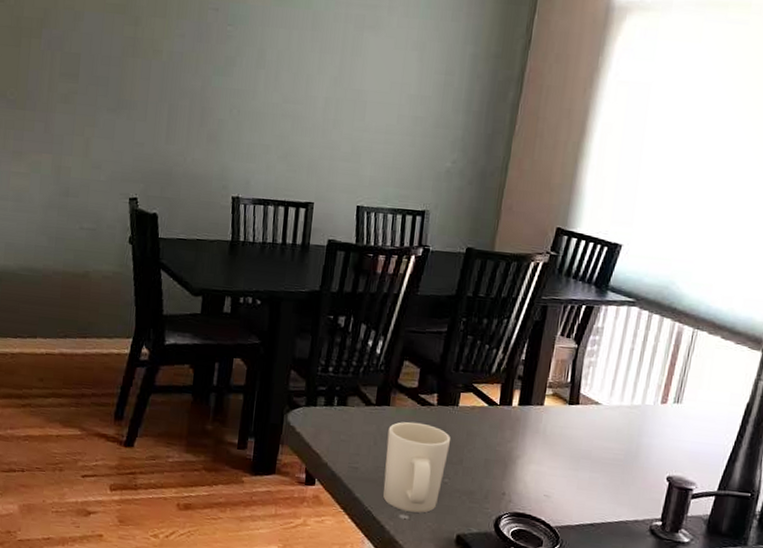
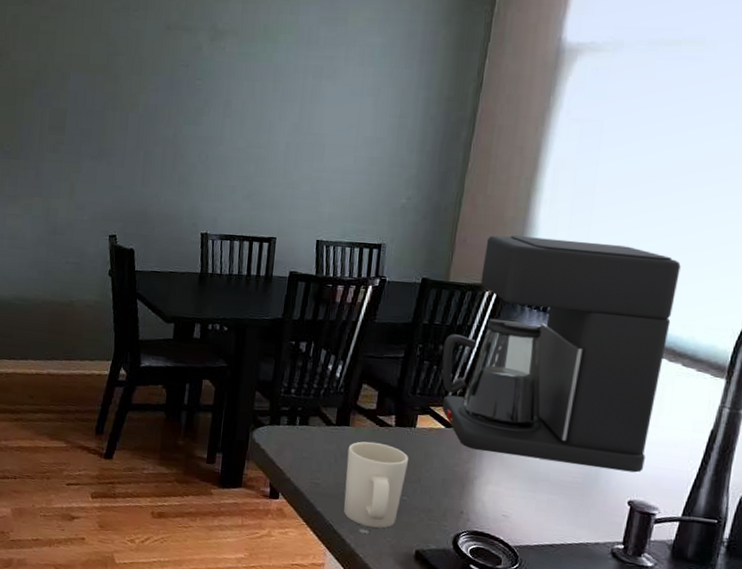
coffee maker: none [485,202,722,448] -> present [441,235,681,473]

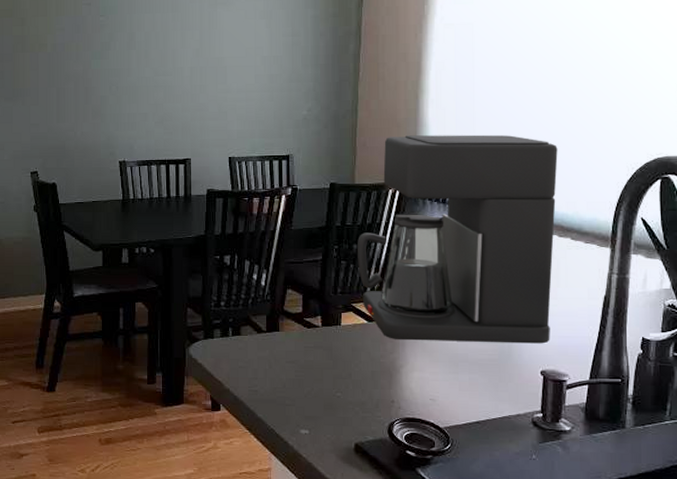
mug: present [343,441,409,529] -> none [281,344,339,427]

